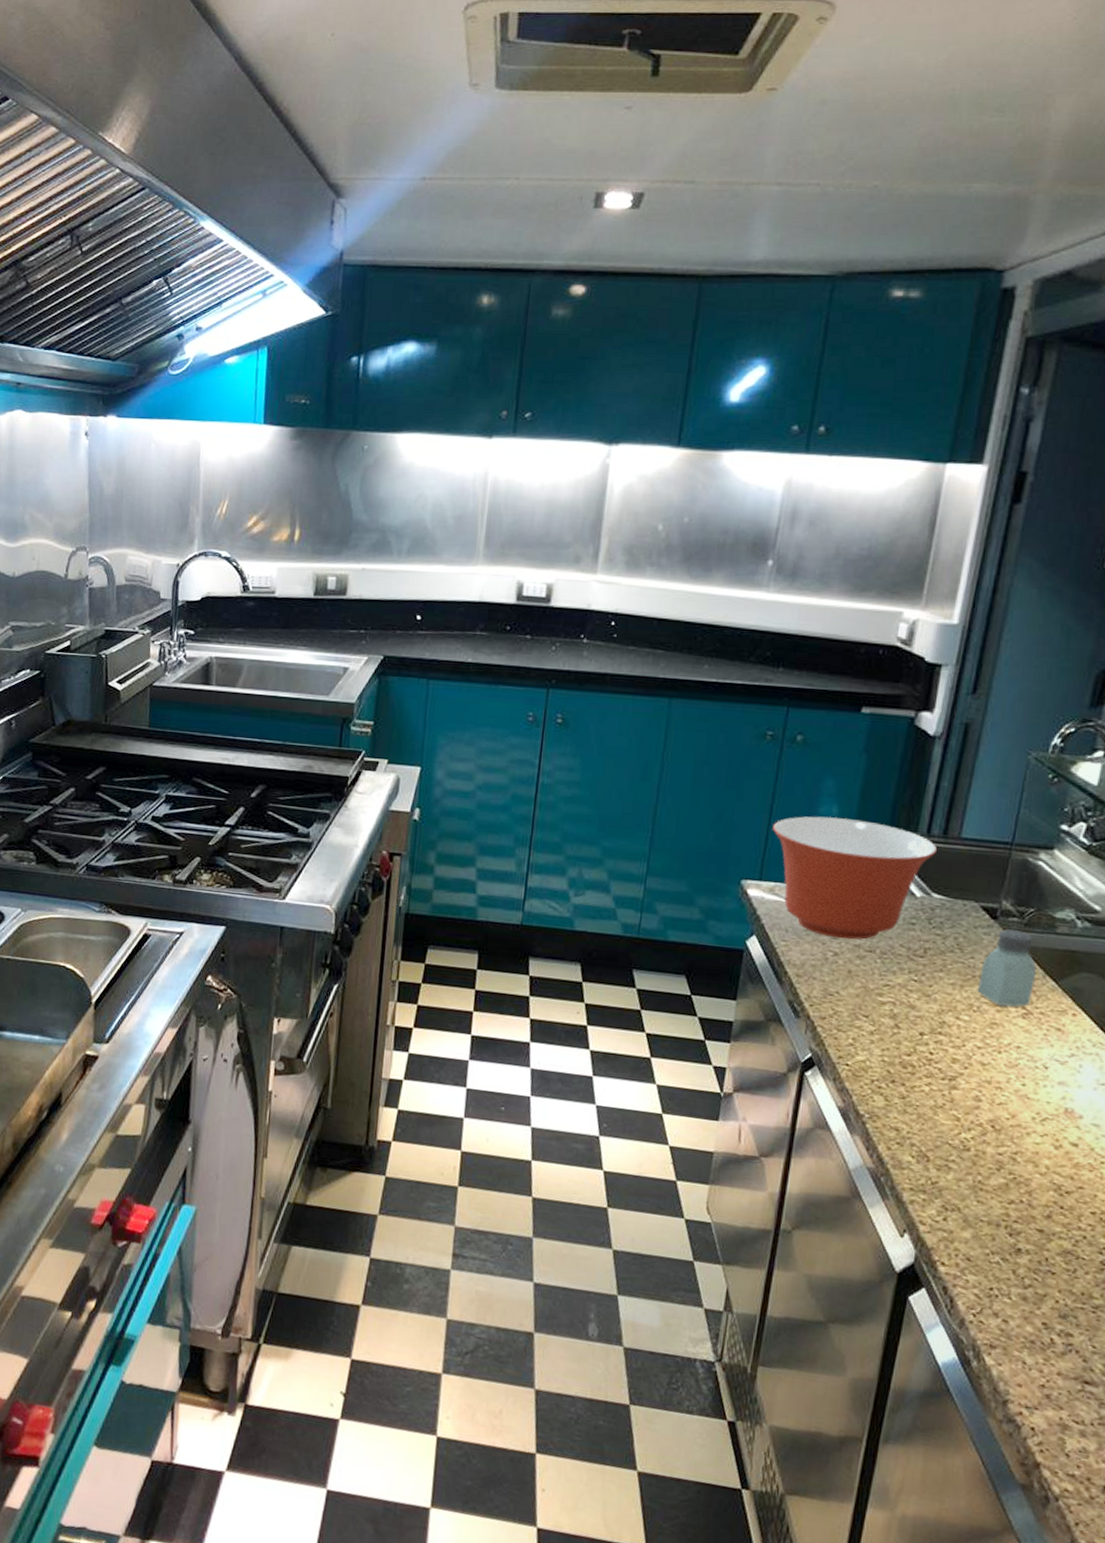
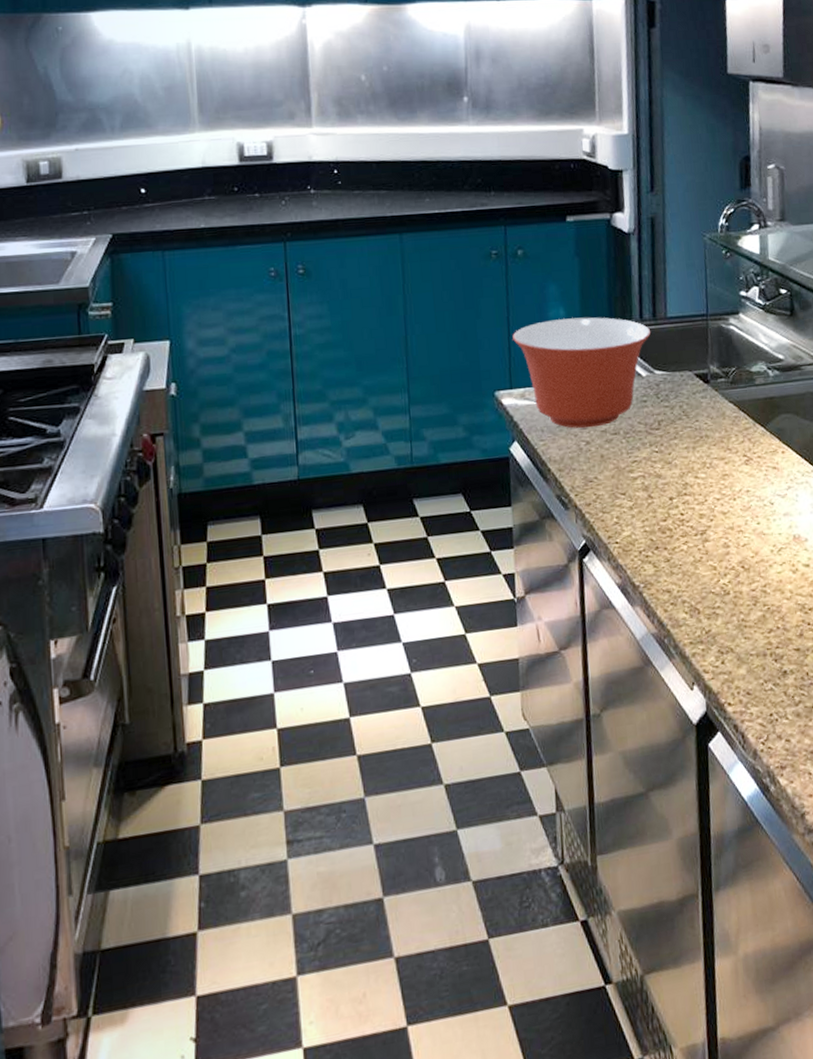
saltshaker: present [977,929,1037,1007] -> none [705,389,749,458]

